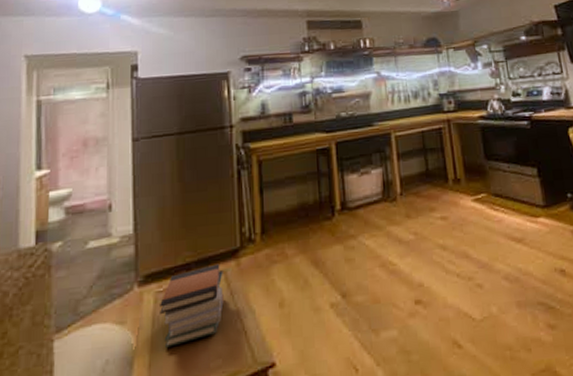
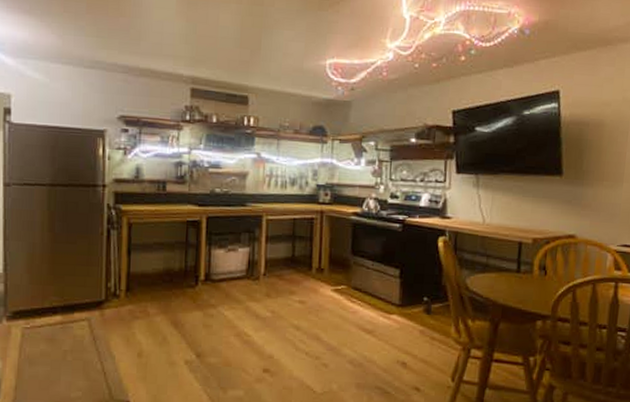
book stack: present [160,263,224,348] -> none [26,311,87,376]

